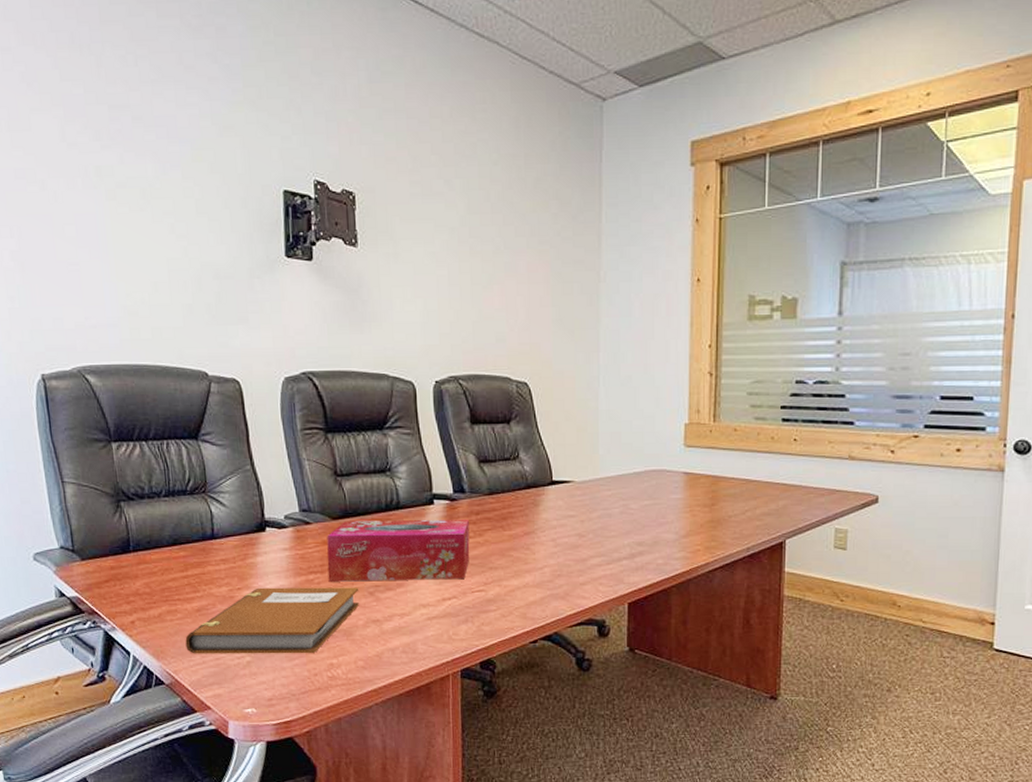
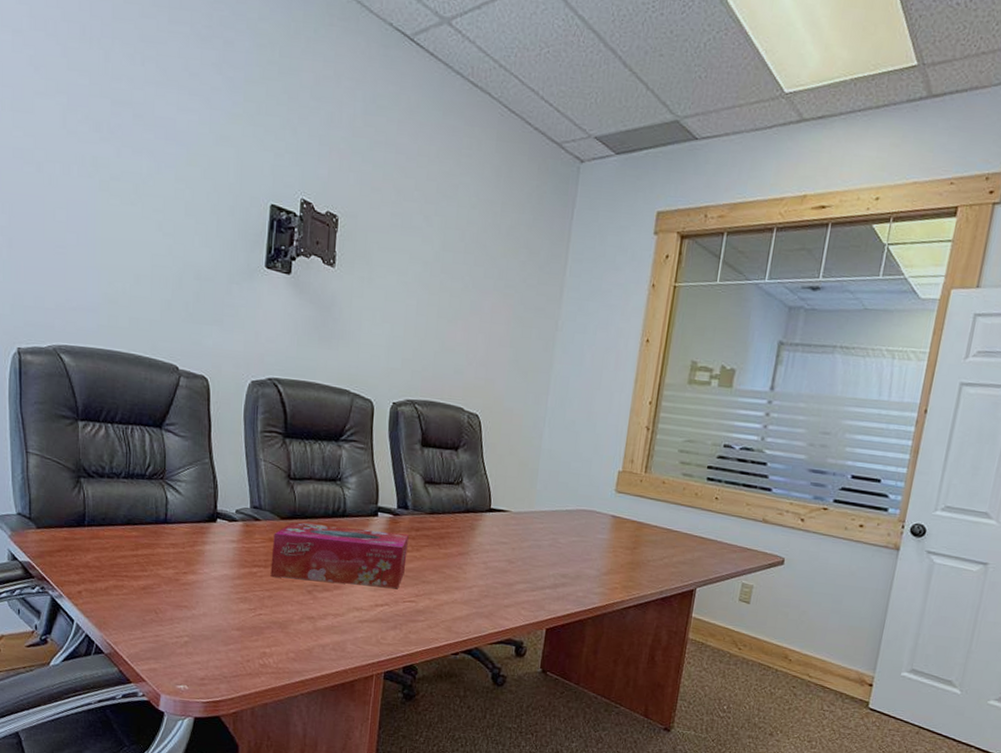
notebook: present [185,587,359,654] -> none [128,574,299,642]

